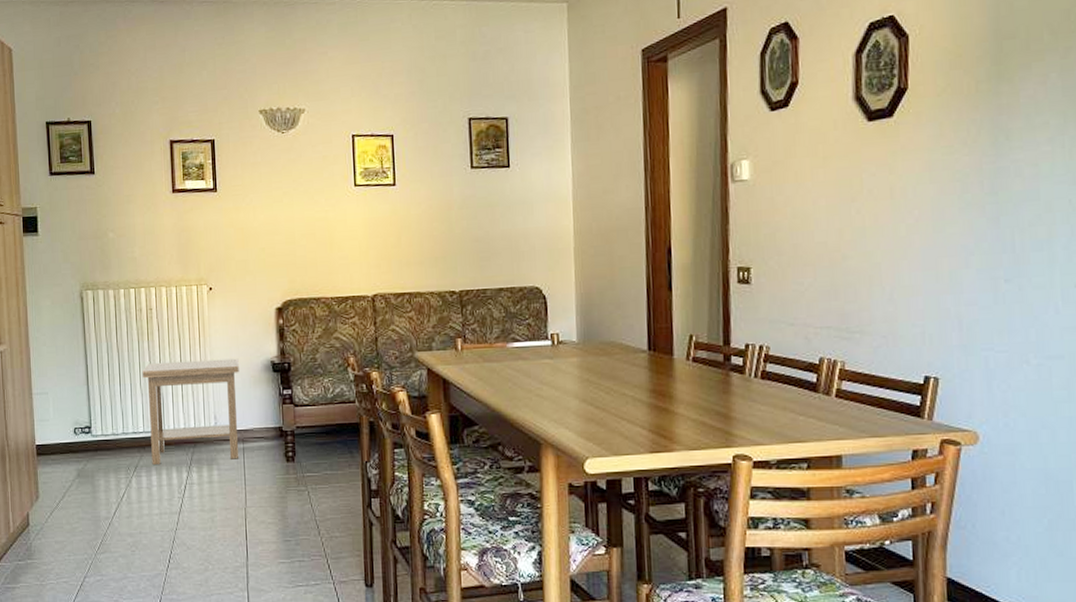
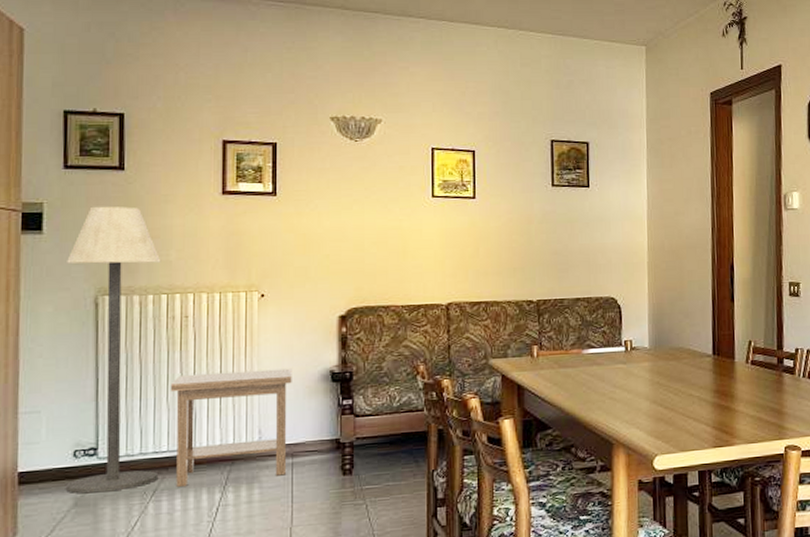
floor lamp: none [57,208,138,466] -> present [66,206,161,494]

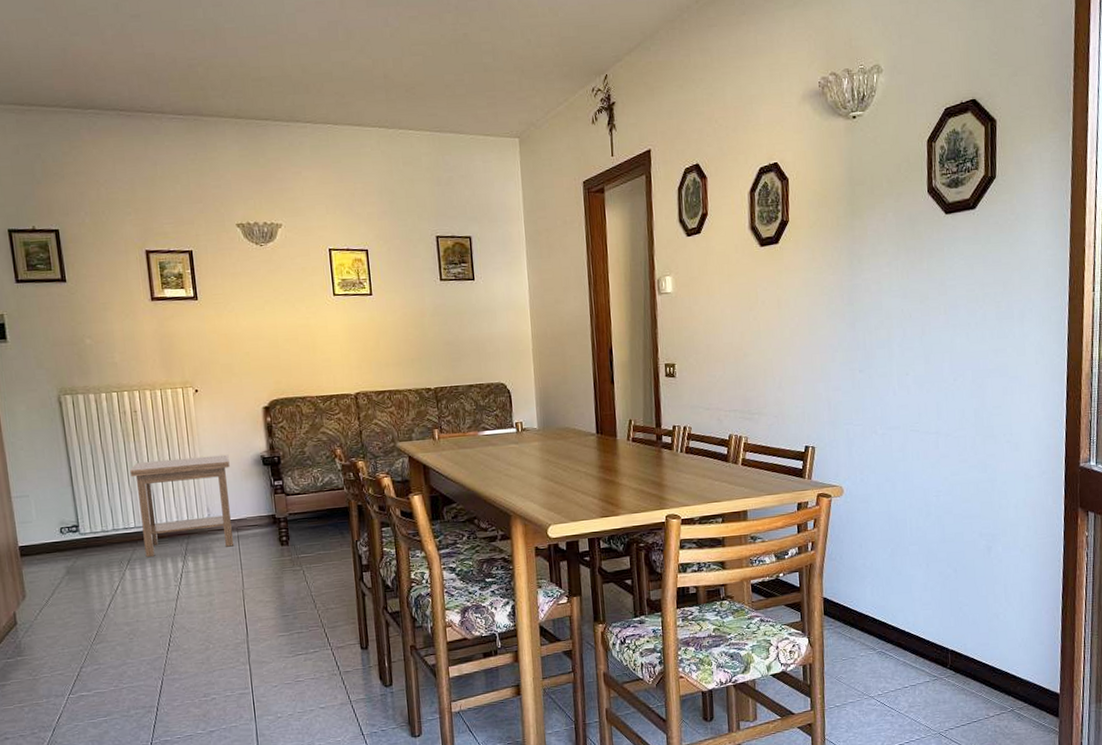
floor lamp: present [66,206,161,494] -> none [30,315,131,564]

